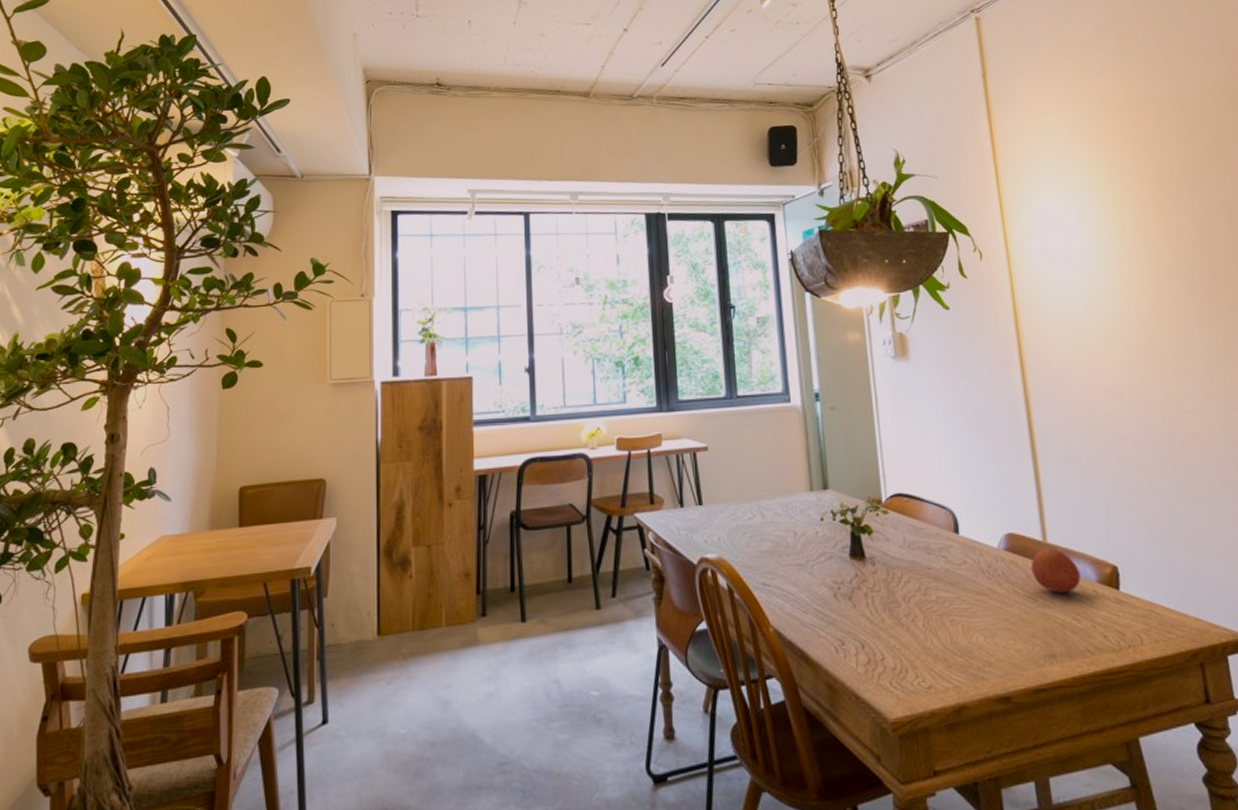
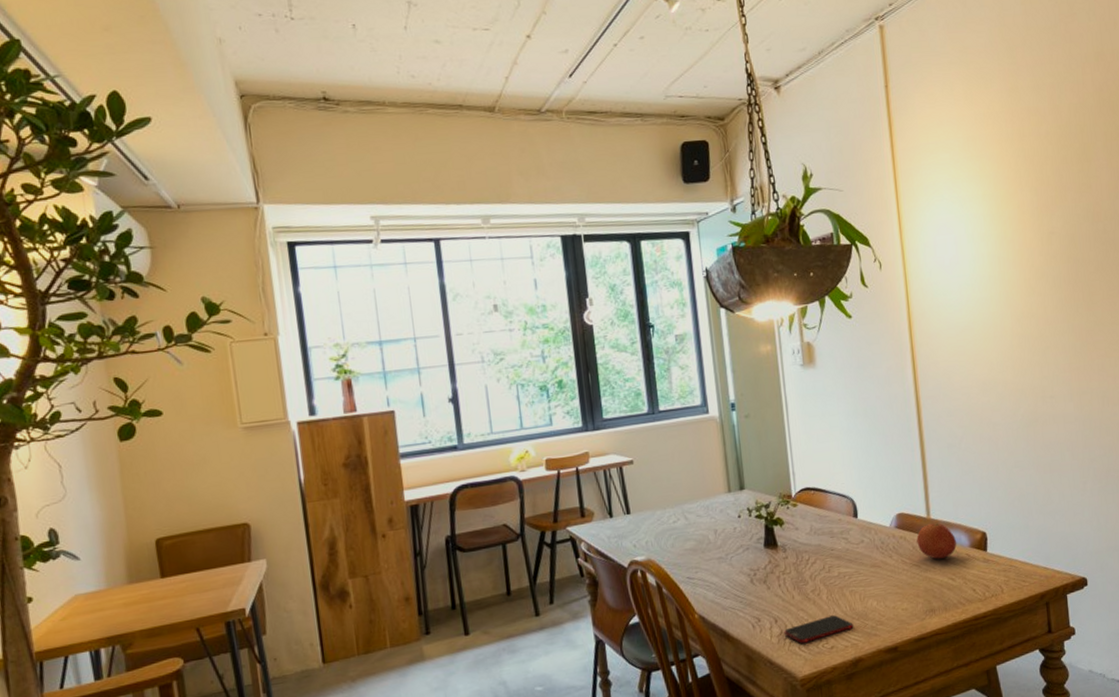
smartphone: none [872,648,956,678] -> present [783,615,854,644]

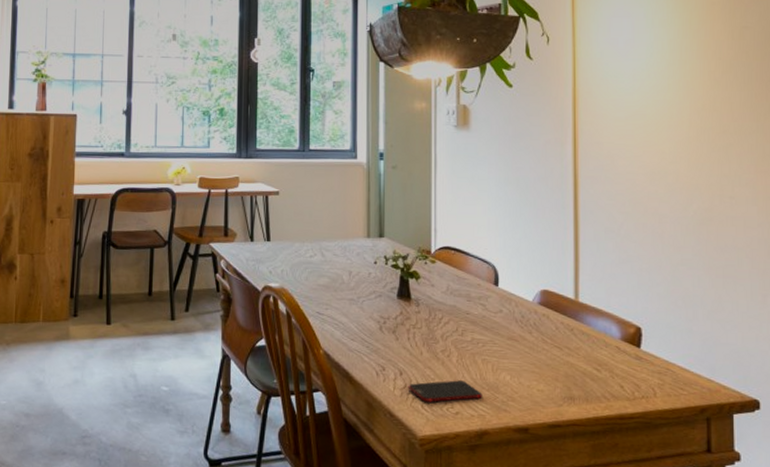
fruit: present [916,523,957,559] -> none [561,307,605,346]

